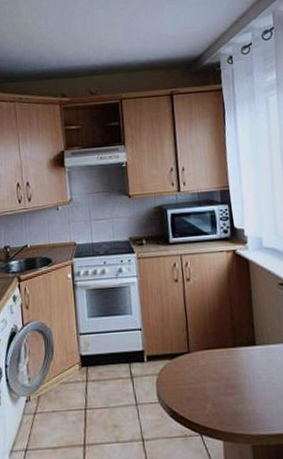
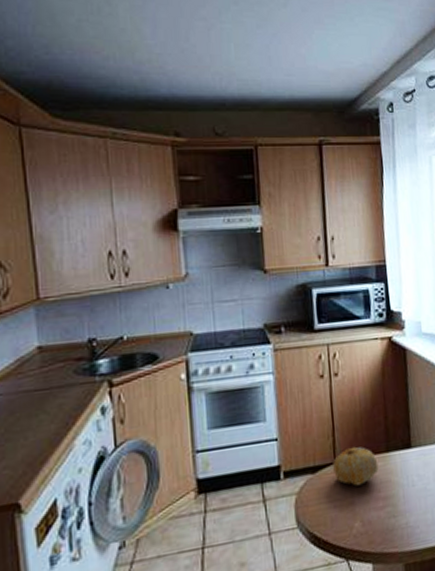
fruit: none [187,340,227,374] -> present [333,446,379,486]

